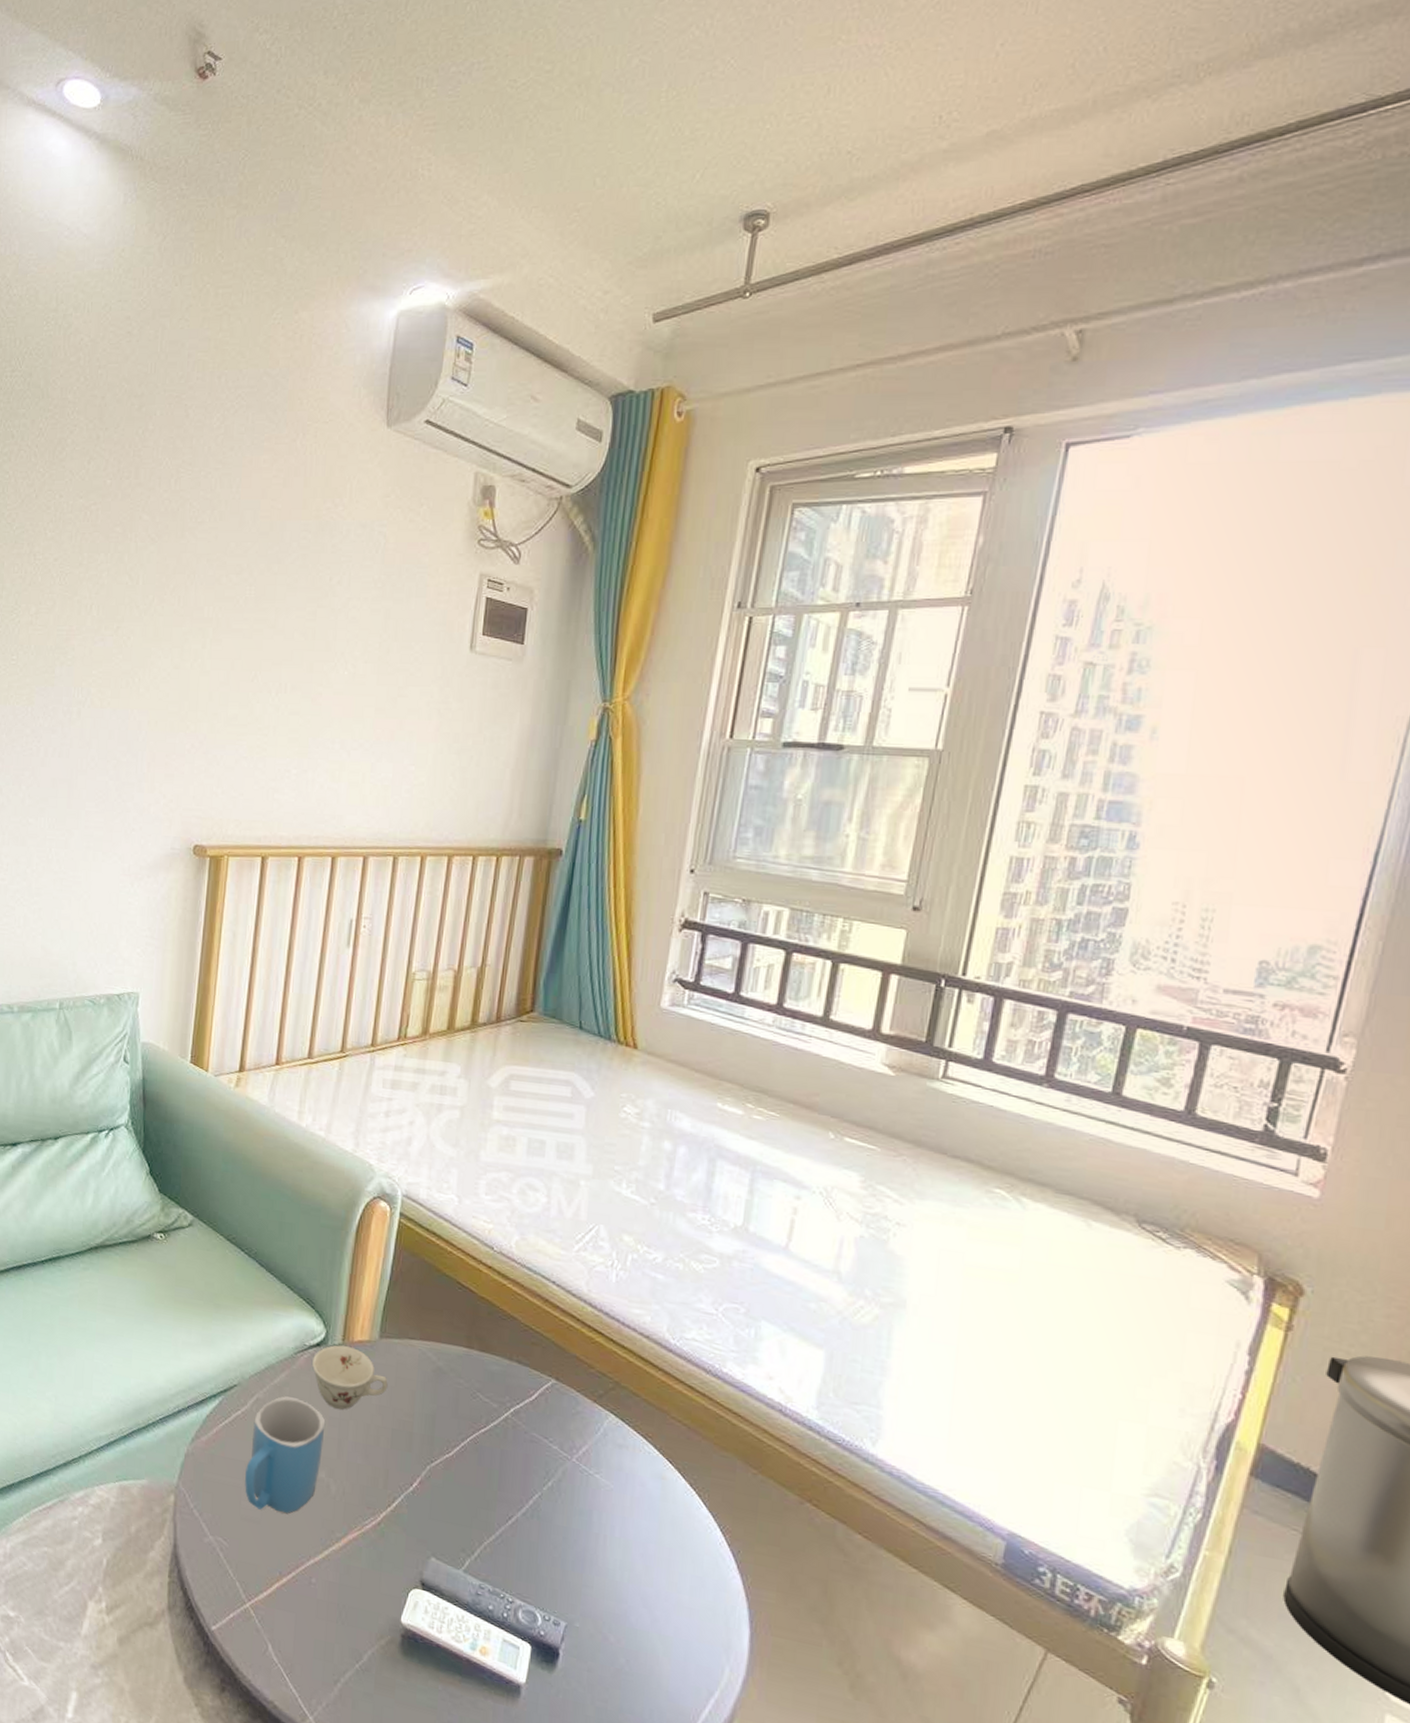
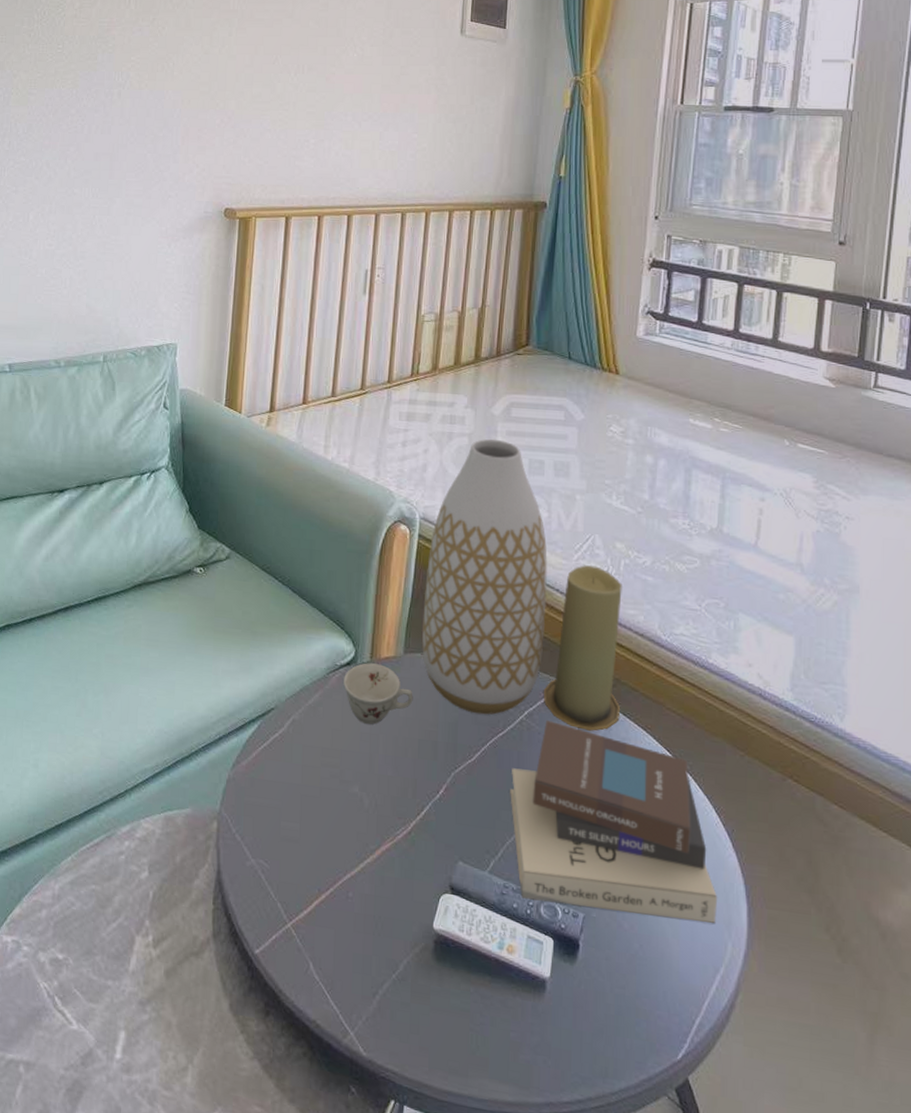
mug: present [245,1396,325,1514] -> none [284,715,356,831]
vase: none [399,1113,544,1409] -> present [421,438,547,715]
books: none [490,1420,718,1646] -> present [510,721,718,923]
candle: none [532,1257,628,1435] -> present [543,565,622,731]

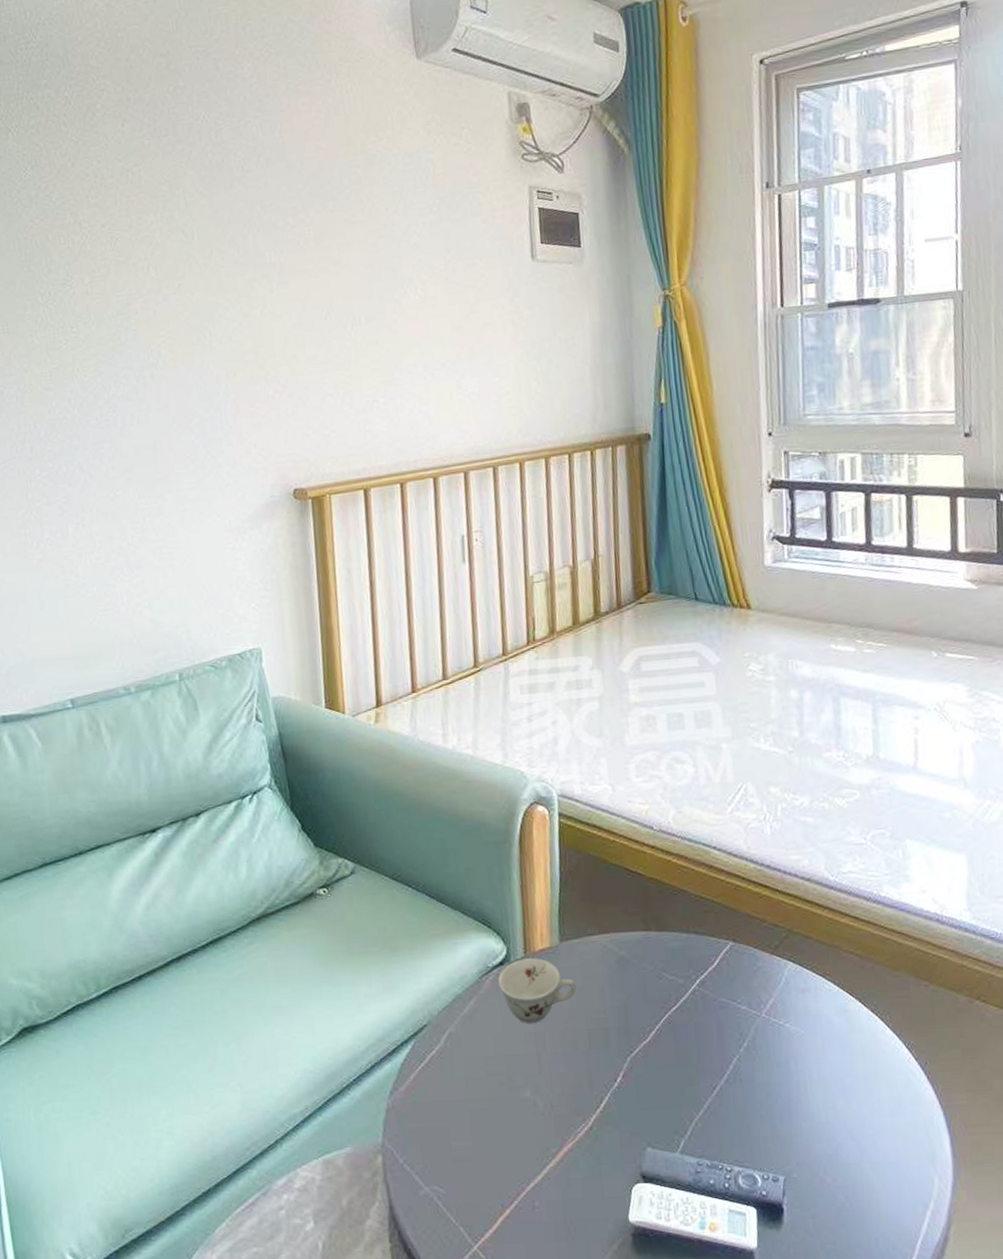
vase: present [421,438,547,715] -> none [572,698,708,992]
books: present [510,721,718,923] -> none [690,985,920,1173]
candle: present [543,565,622,731] -> none [712,815,796,989]

